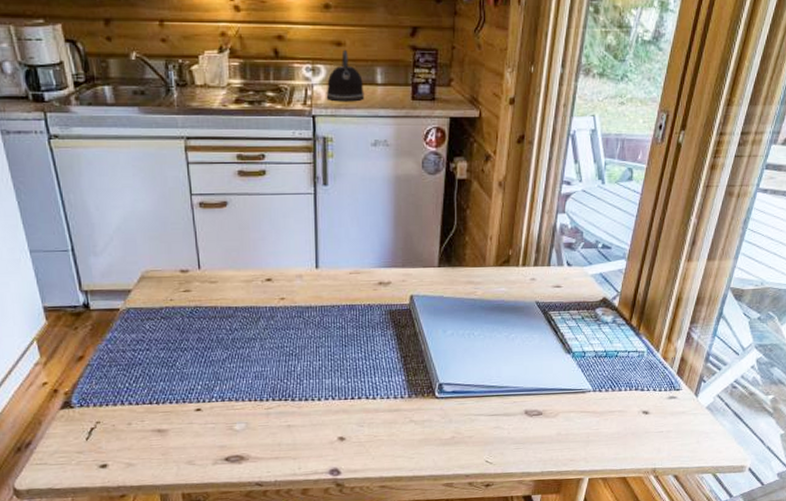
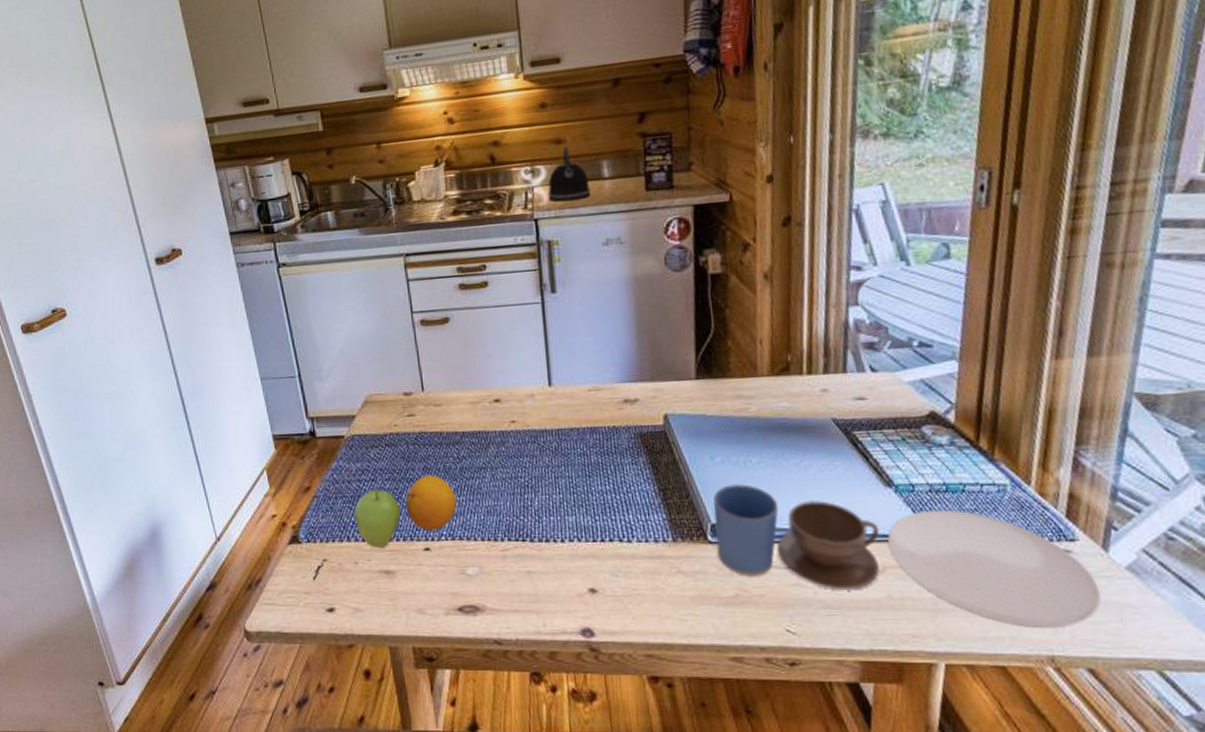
fruit: none [128,357,174,410] -> present [354,488,401,548]
fruit: none [179,345,227,394] -> present [405,475,457,531]
mug: none [442,352,490,422] -> present [713,484,779,575]
teacup: none [486,363,558,430] -> present [777,499,880,589]
plate: none [563,370,689,451] -> present [887,509,1101,629]

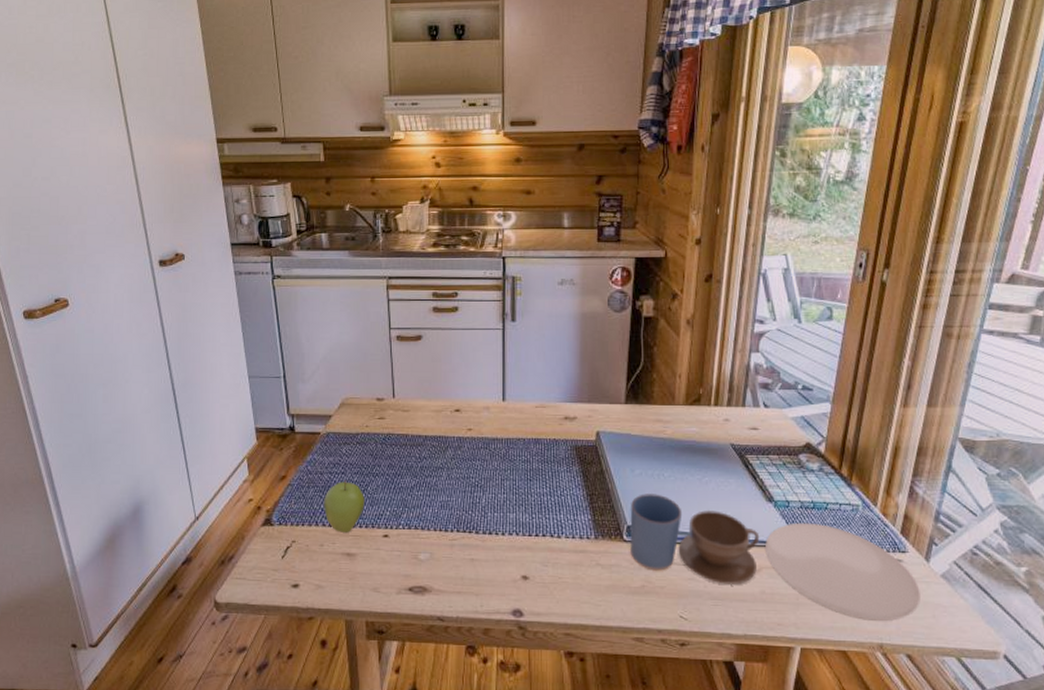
fruit: present [405,475,457,531] -> none [370,471,415,520]
kettle: present [548,146,591,202] -> none [515,197,552,244]

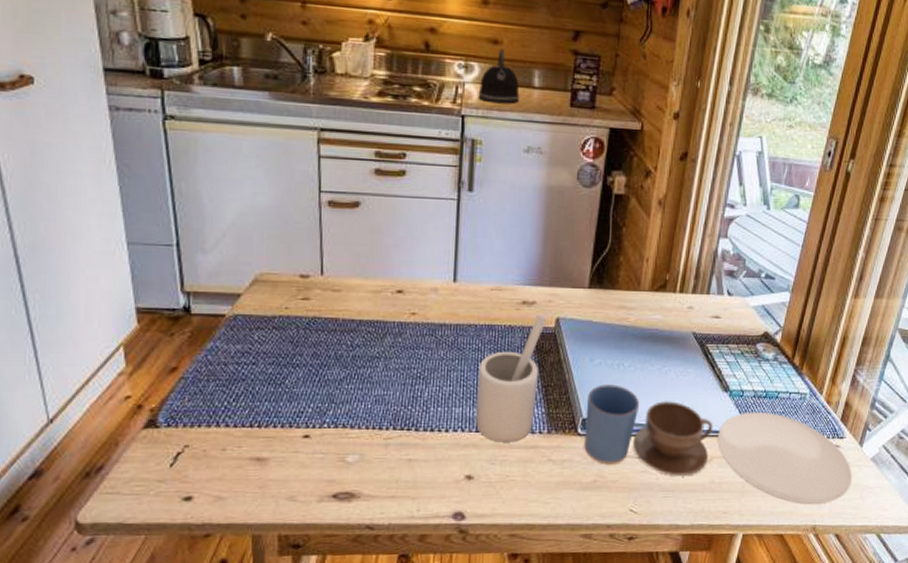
fruit: present [324,480,365,533] -> none [228,372,281,434]
kettle: none [515,197,552,244] -> present [478,48,520,104]
straw: none [528,428,587,546] -> present [476,314,546,442]

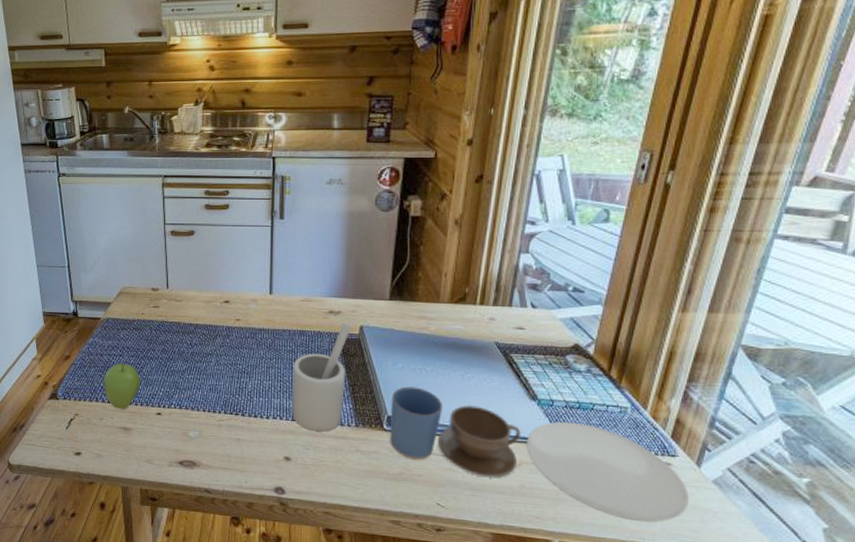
fruit: none [228,372,281,434] -> present [103,362,140,409]
kettle: present [478,48,520,104] -> none [286,99,321,145]

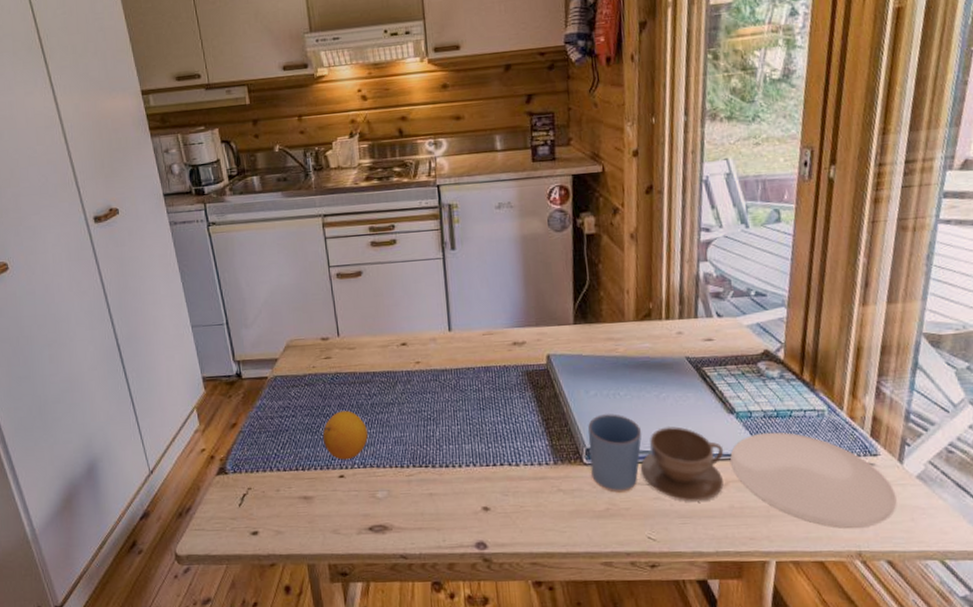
fruit: present [103,362,140,409] -> none [276,423,318,476]
fruit: none [145,356,186,400] -> present [322,410,368,460]
straw: present [292,322,351,432] -> none [481,352,540,475]

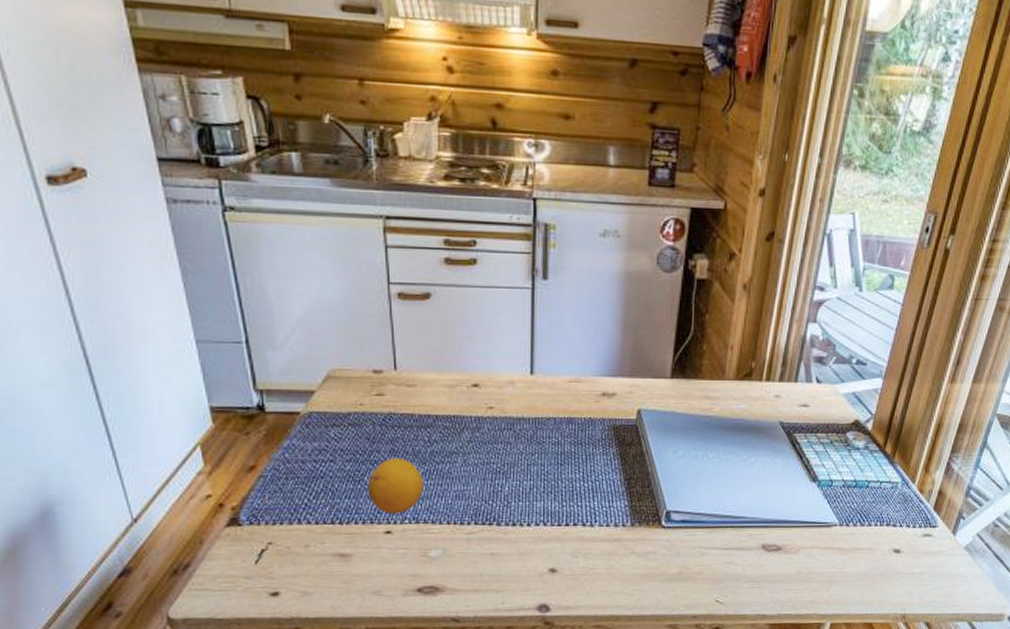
mug: present [588,414,642,491] -> none [668,476,725,555]
teacup: present [641,425,724,501] -> none [719,491,801,566]
plate: present [730,432,897,529] -> none [805,501,945,594]

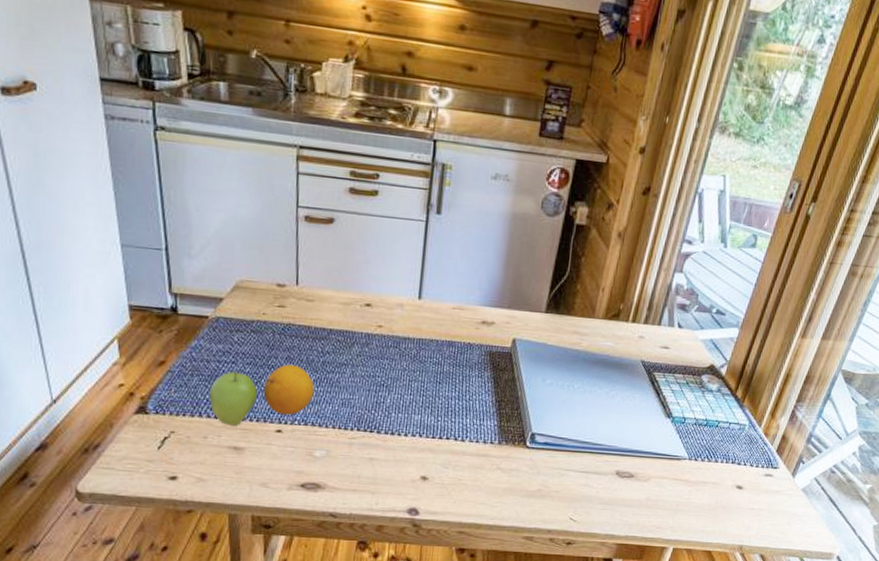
fruit: none [308,469,361,531] -> present [209,370,257,426]

